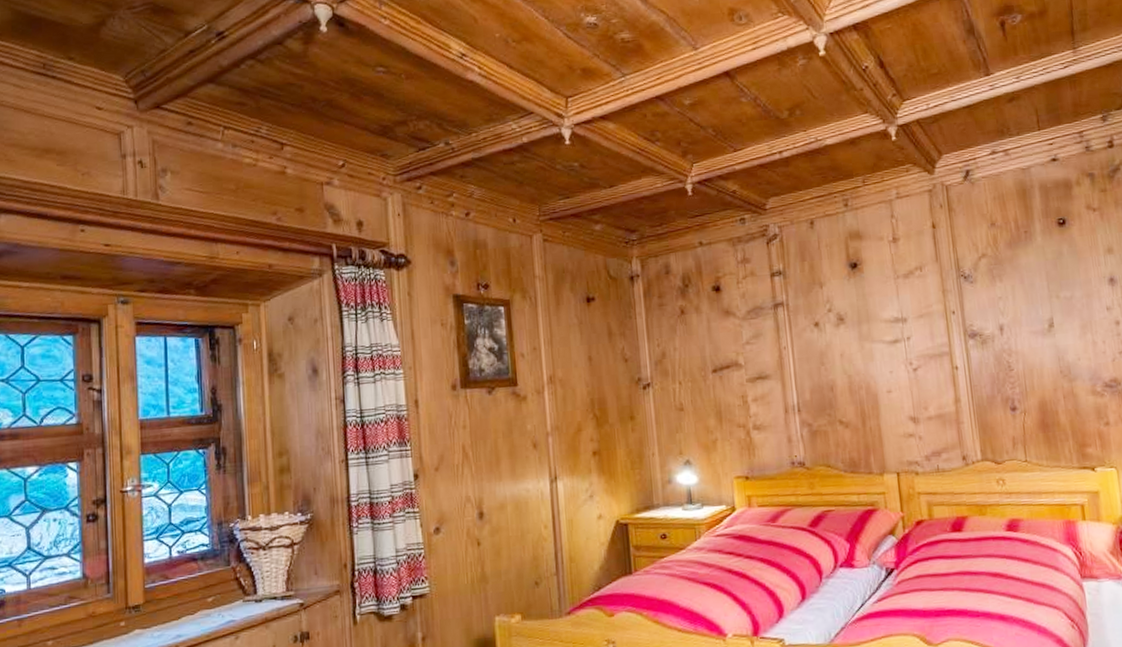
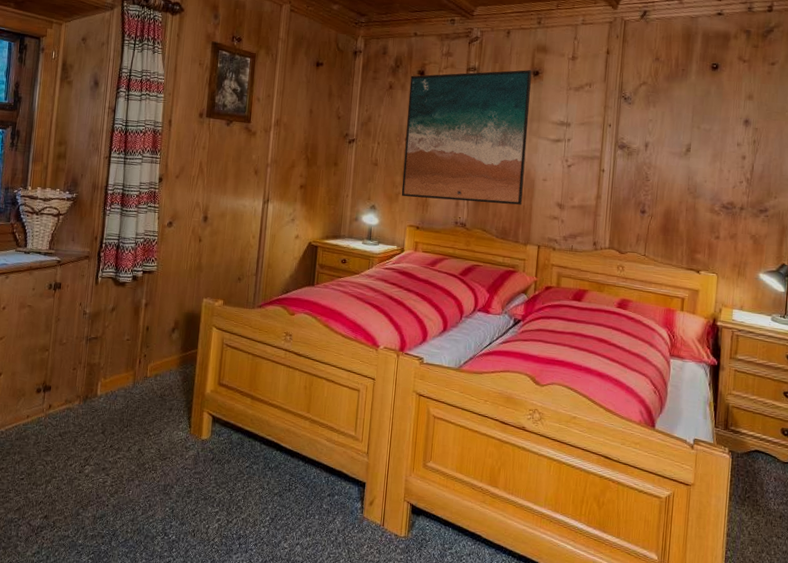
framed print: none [704,263,867,443] -> present [401,70,532,205]

